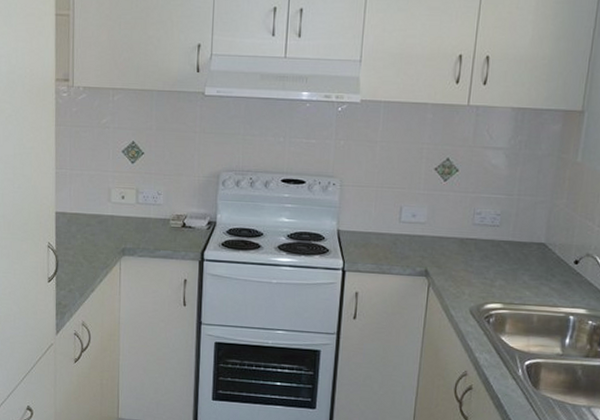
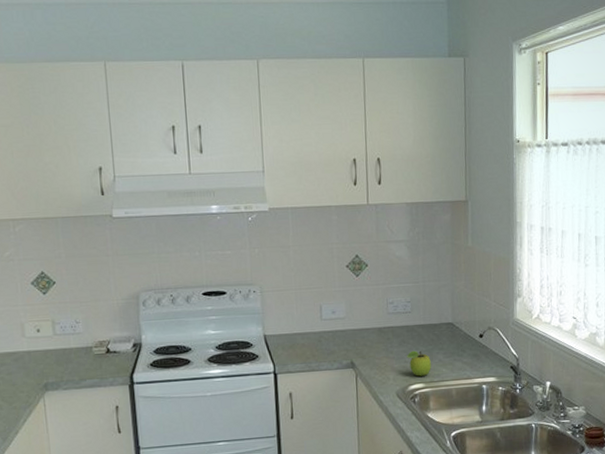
fruit: none [487,267,514,296] -> present [407,350,431,377]

